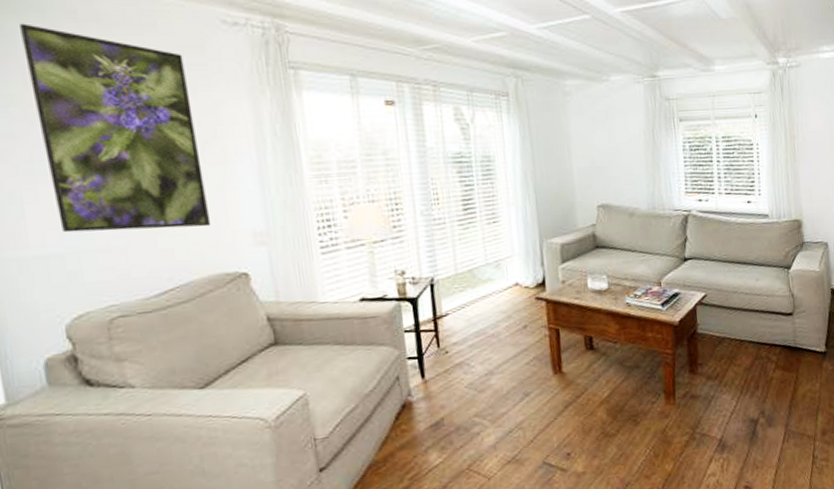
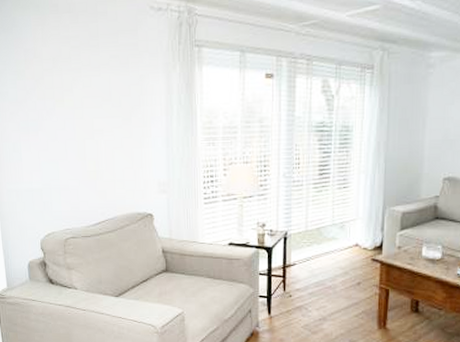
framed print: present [20,23,212,233] -> none [25,16,131,176]

